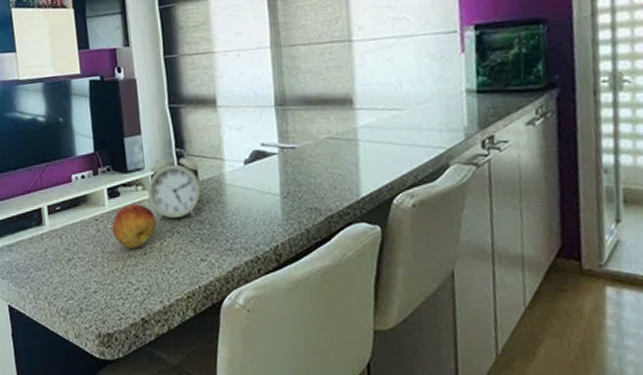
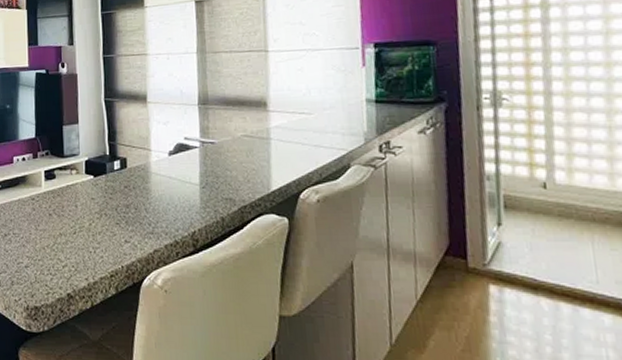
fruit: present [112,203,156,249] -> none [46,186,87,228]
alarm clock: present [147,148,201,220] -> none [81,138,129,202]

